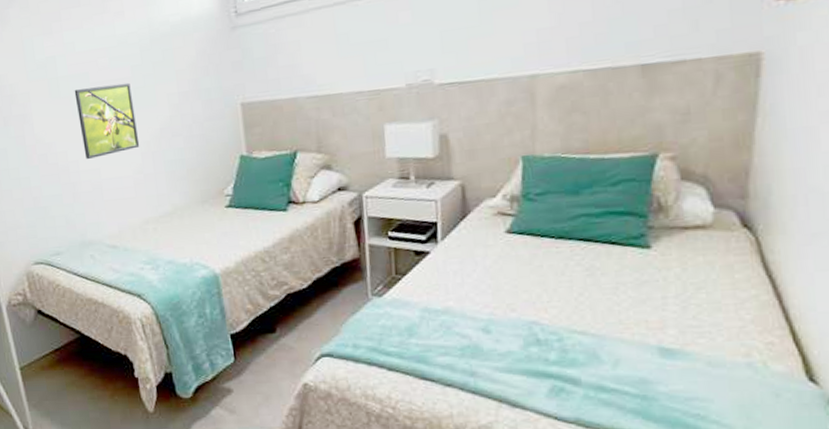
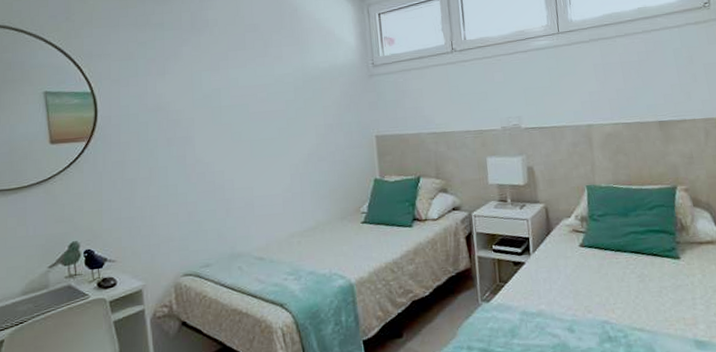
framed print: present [74,82,140,159] -> none [235,114,290,178]

